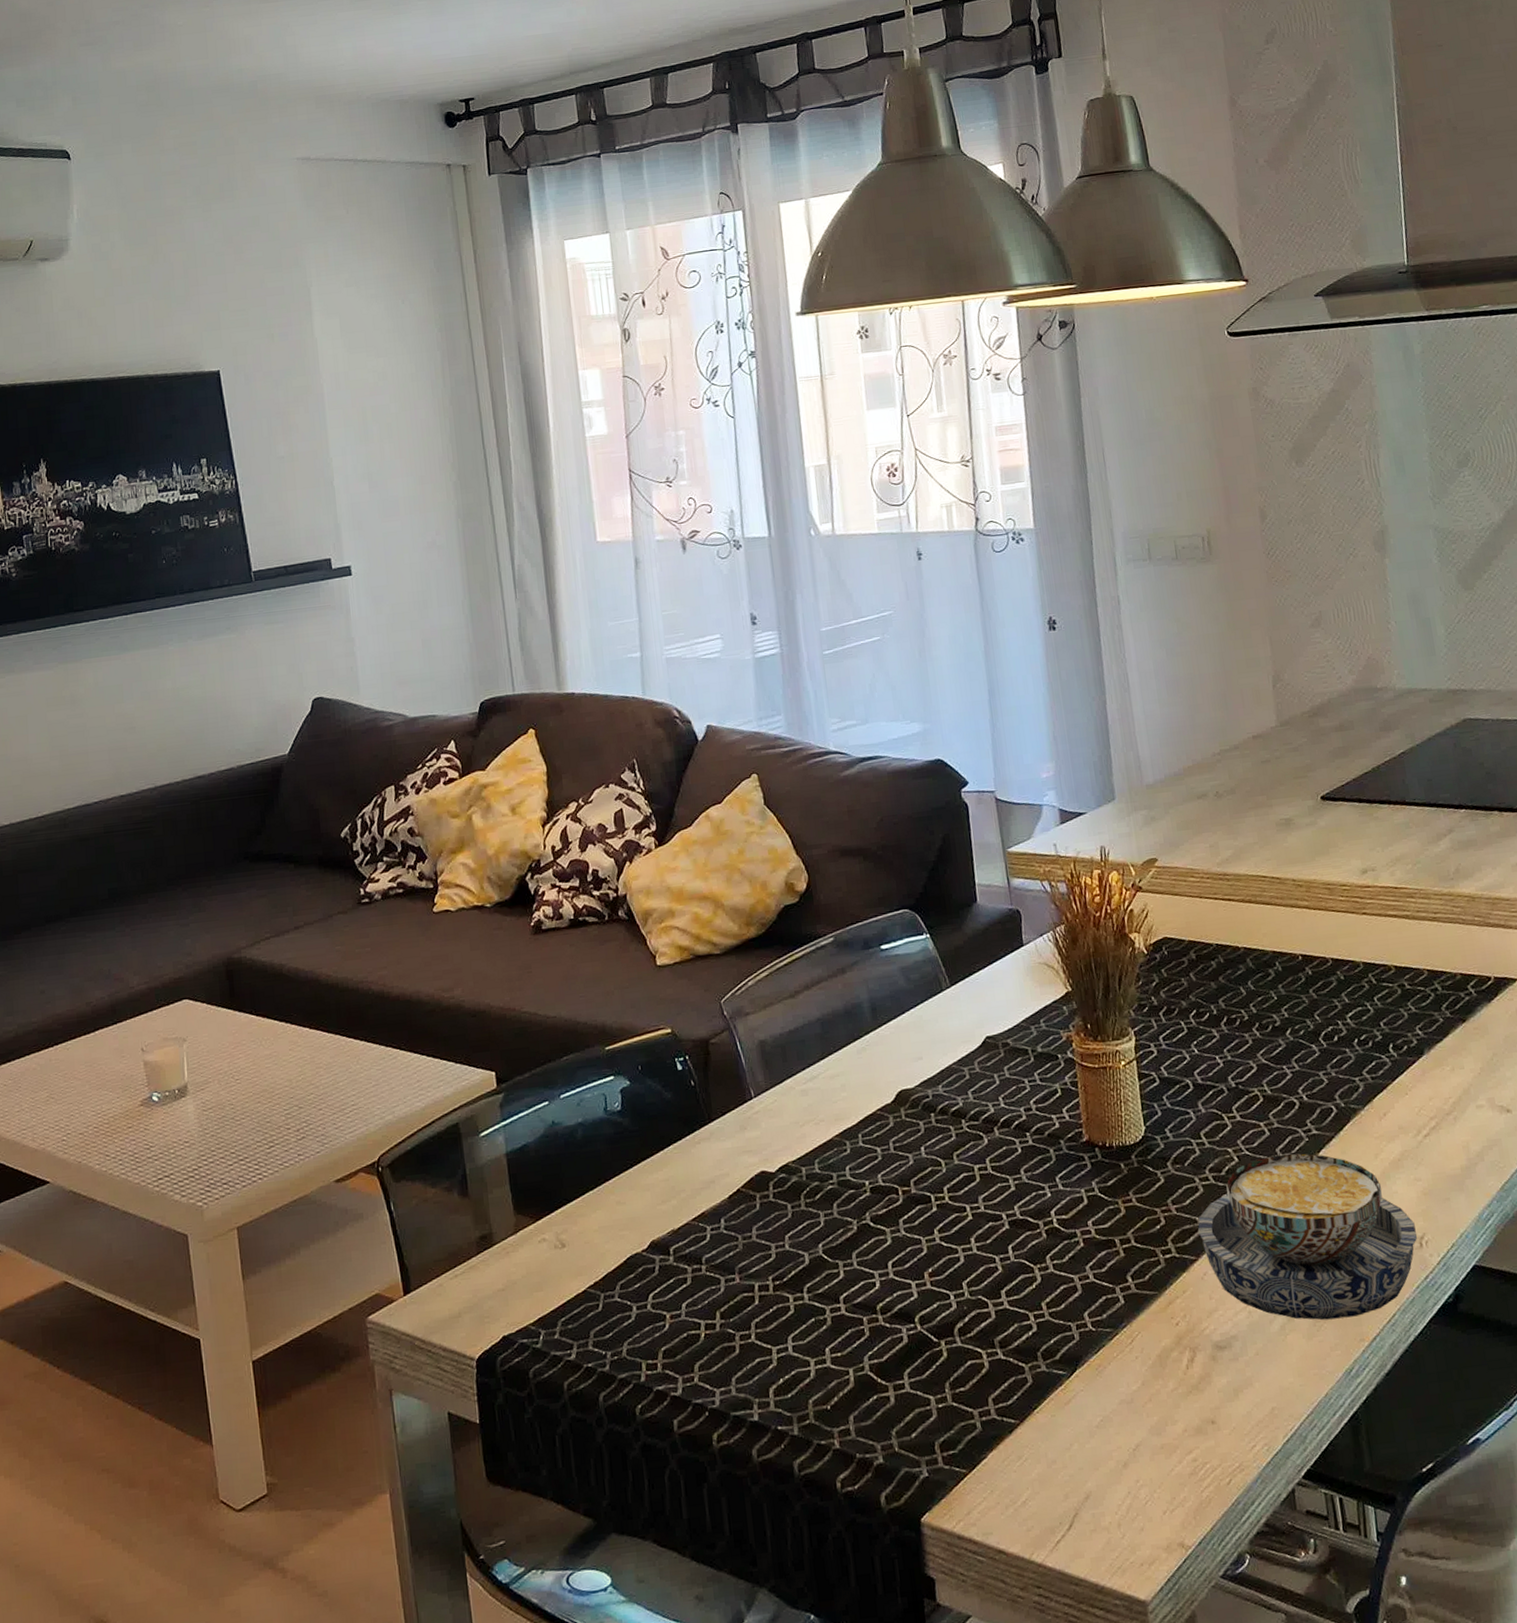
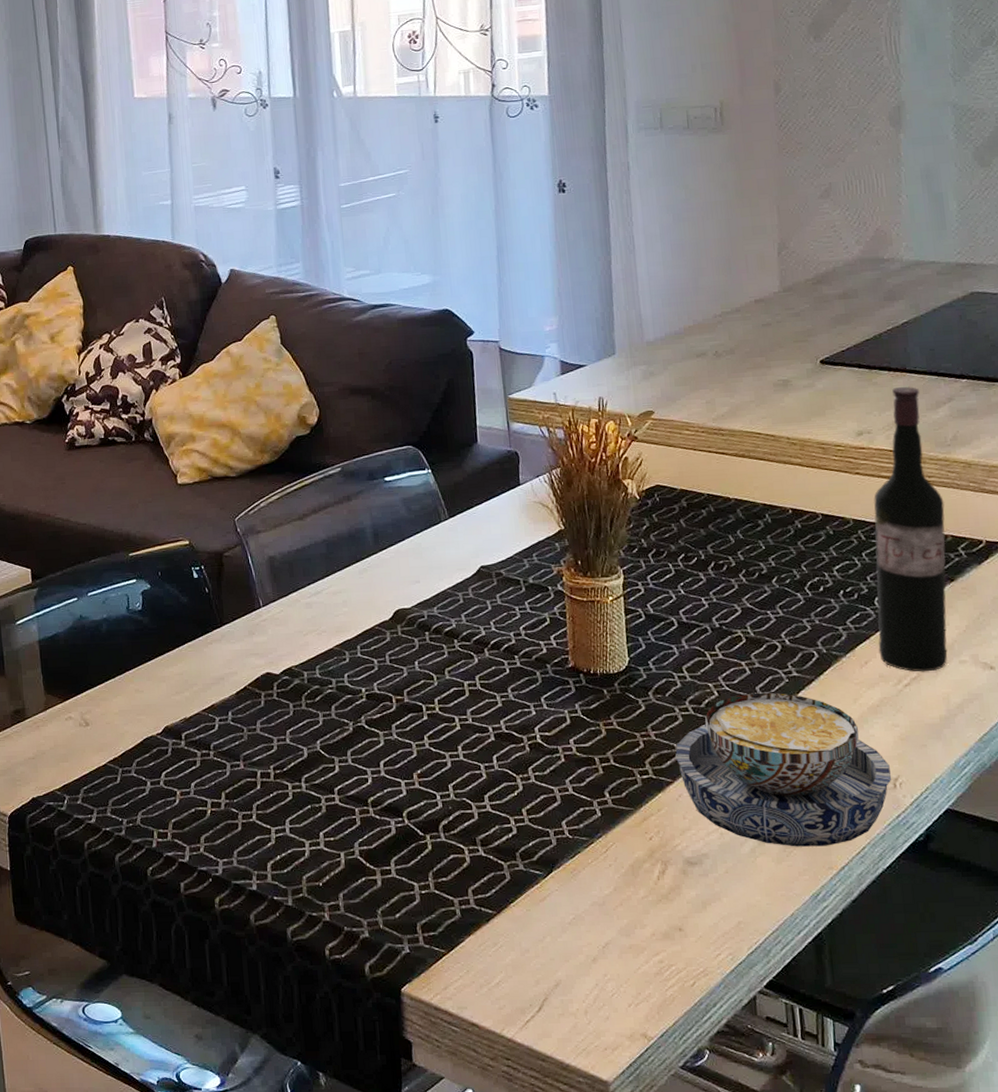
wine bottle: none [1382,819,1465,1121] -> present [874,386,948,672]

